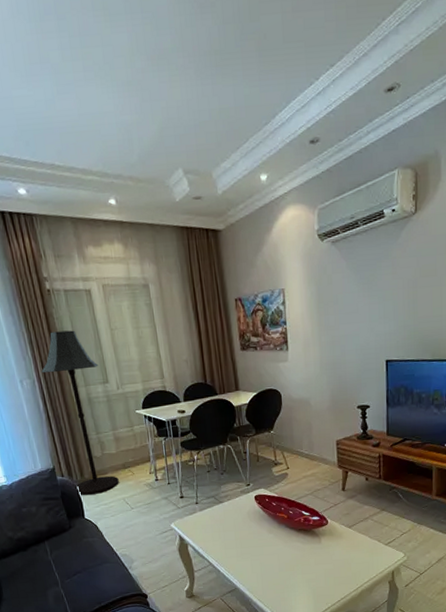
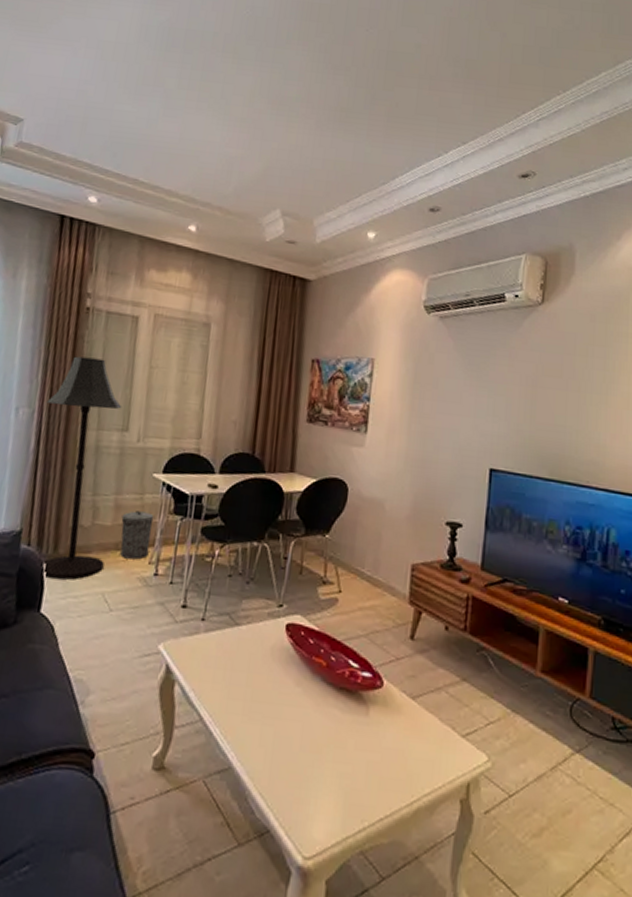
trash can: none [121,439,148,473] -> present [120,511,154,560]

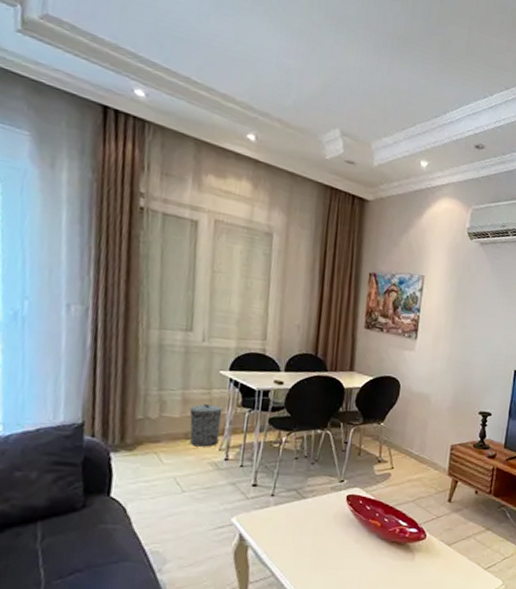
floor lamp: present [41,356,122,580] -> none [102,256,185,467]

